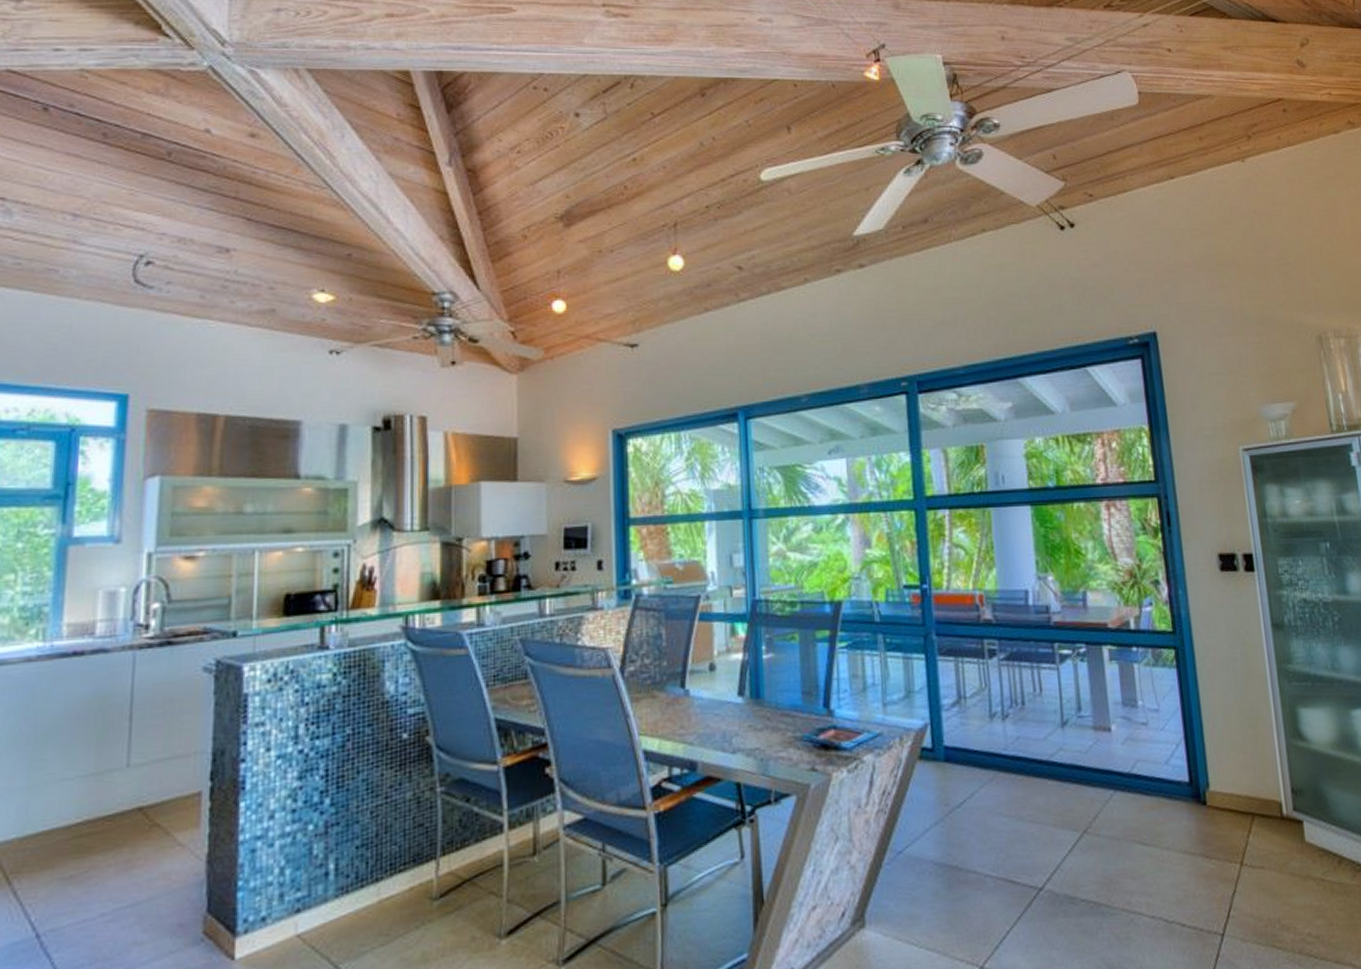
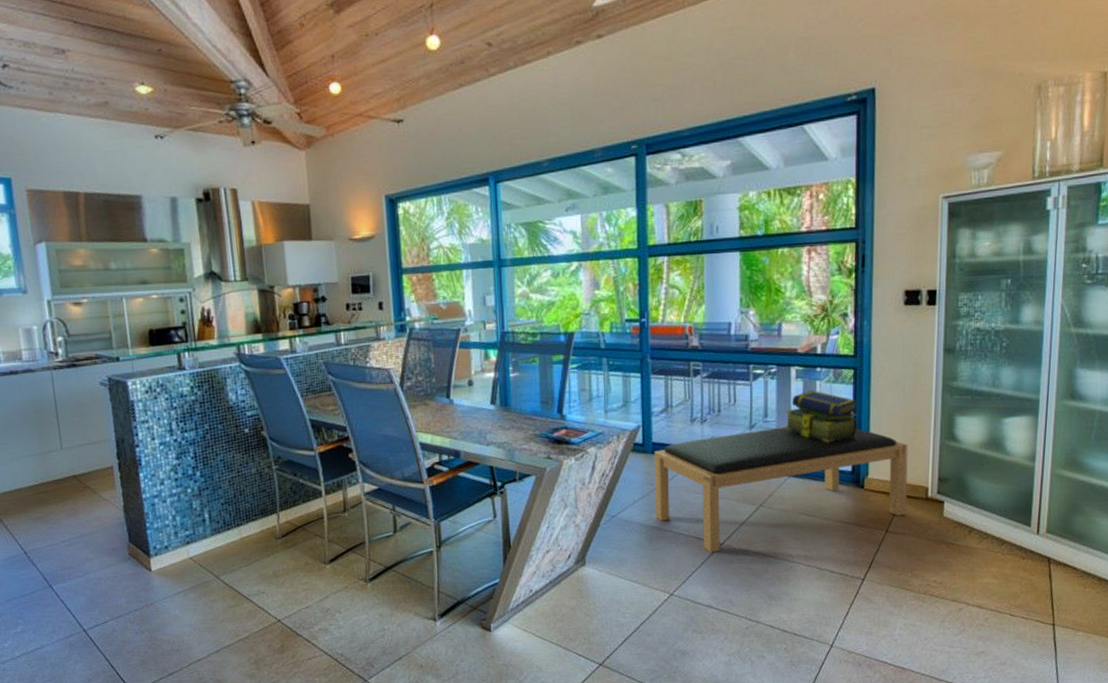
bench: none [947,723,1261,903] -> present [654,427,908,553]
stack of books: none [1102,675,1189,743] -> present [784,390,859,442]

